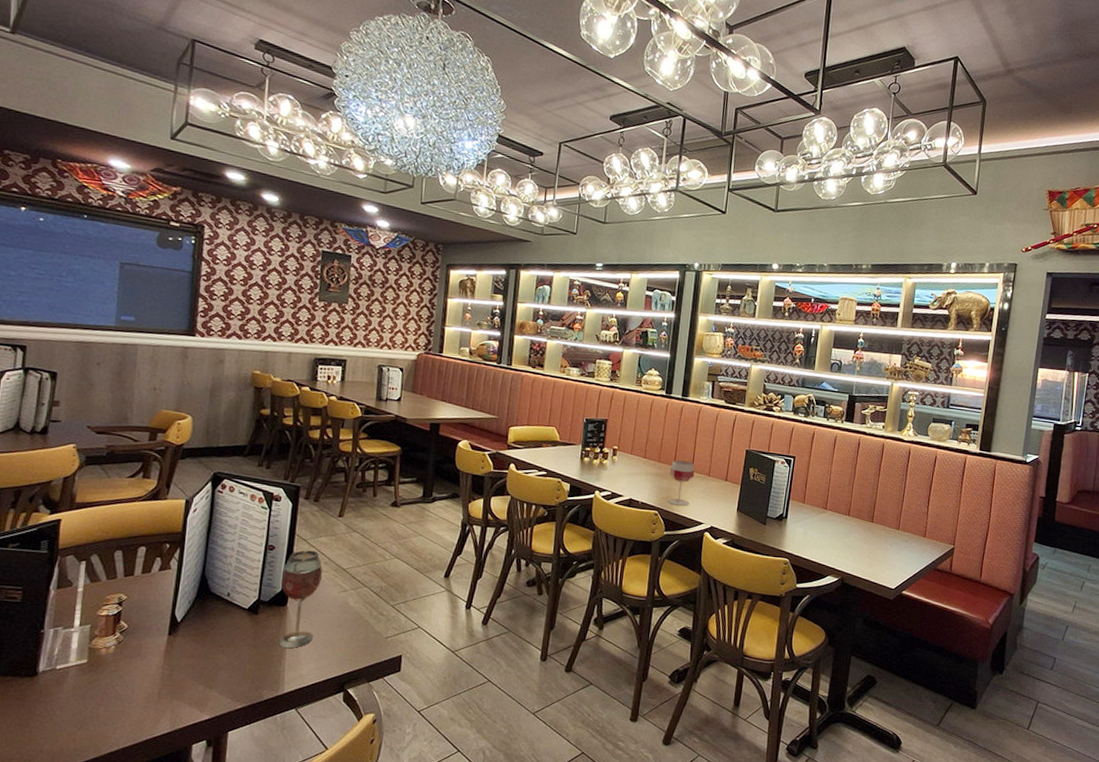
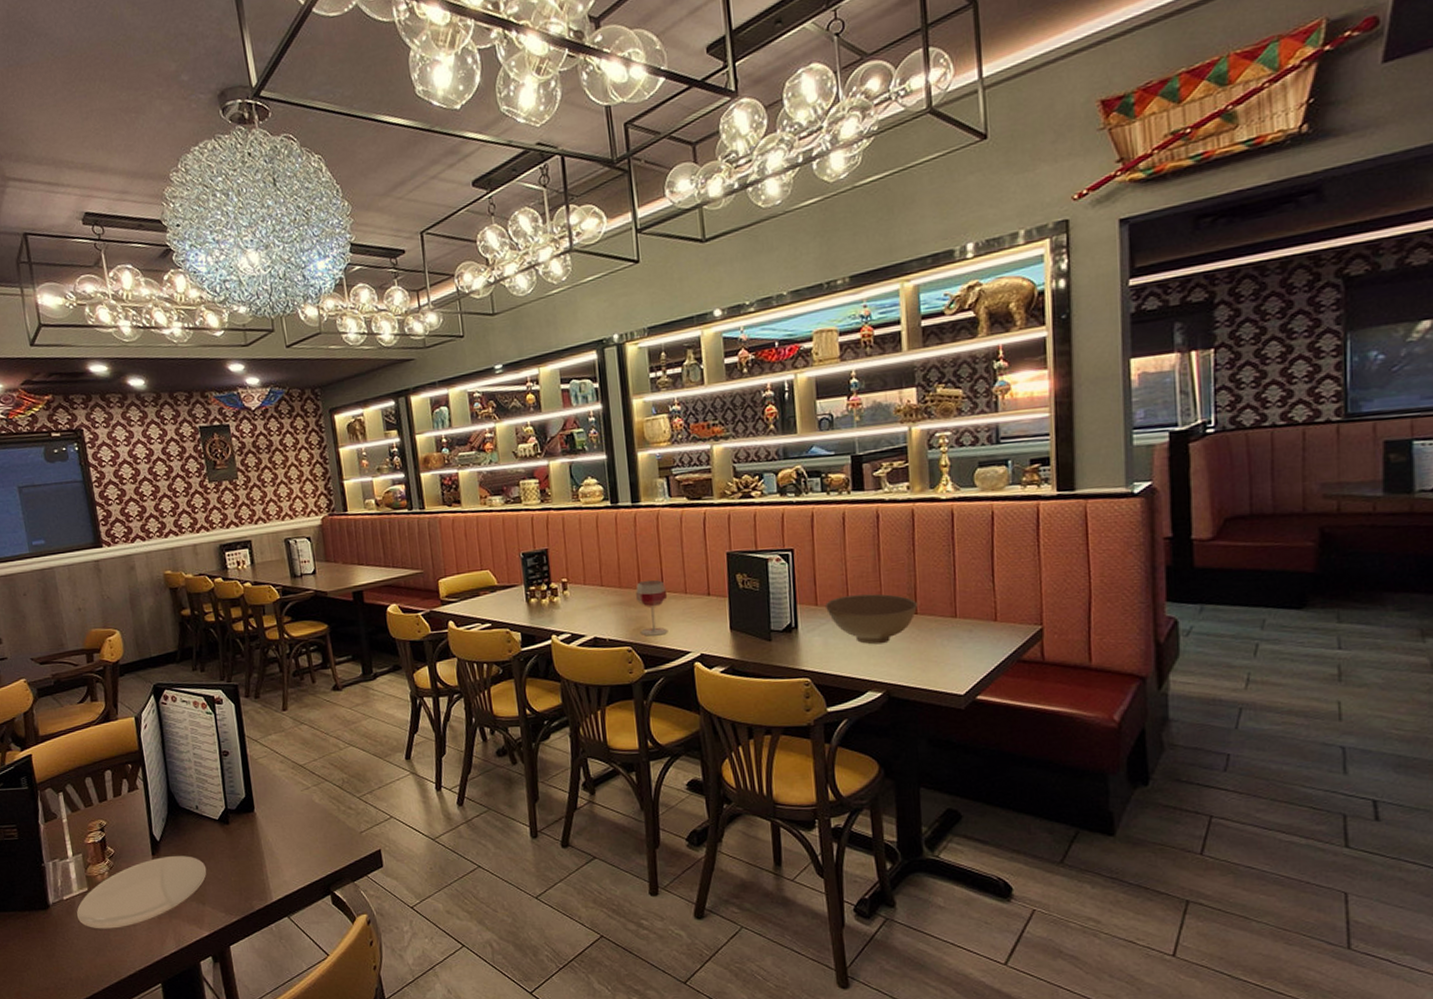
plate: none [66,638,224,705] -> present [76,856,207,930]
wineglass: present [278,550,323,649] -> none [241,750,288,856]
bowl: none [810,499,874,541] -> present [826,593,917,645]

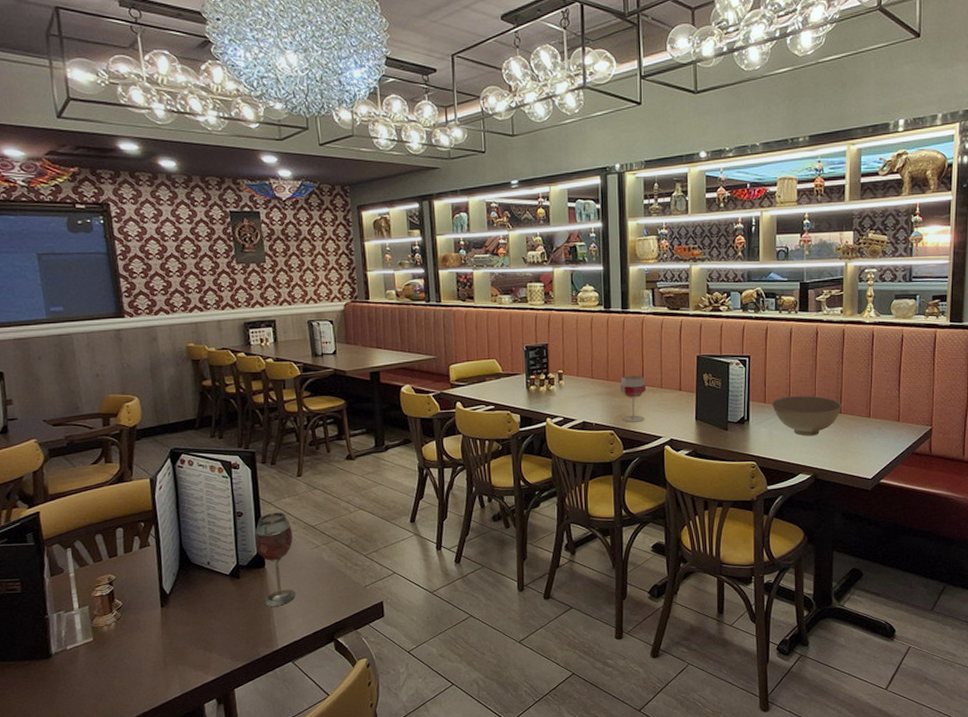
plate: present [76,856,207,930] -> none [79,607,216,677]
wineglass: none [241,750,288,856] -> present [254,512,295,607]

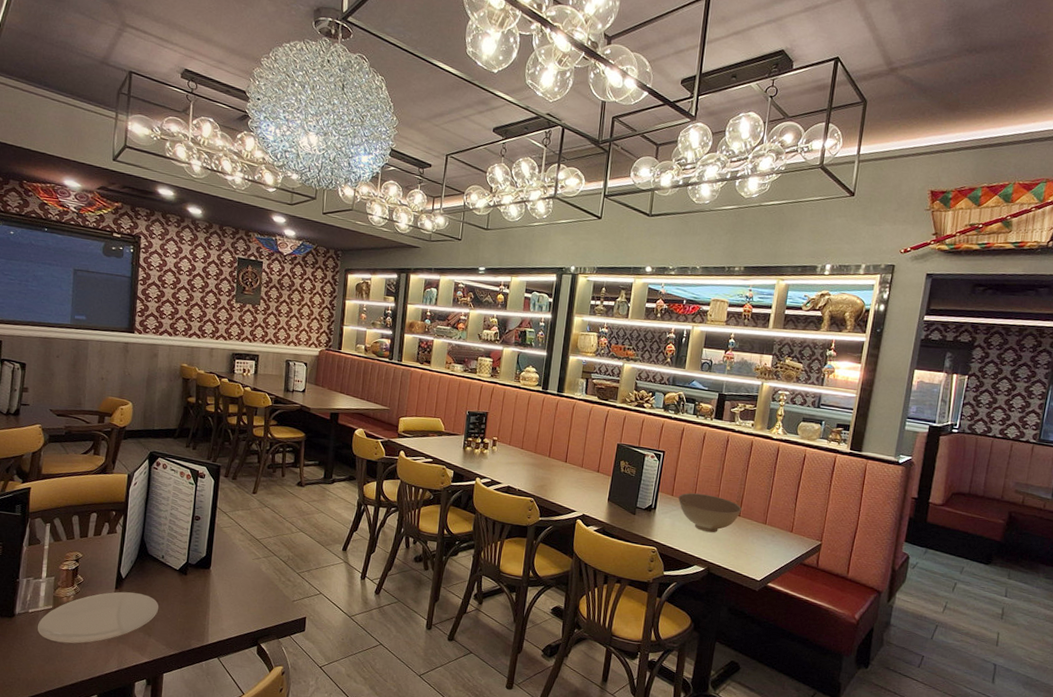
plate: none [79,607,216,677] -> present [37,591,159,645]
wineglass: present [254,512,295,607] -> none [203,521,240,606]
wineglass: present [620,375,647,423] -> none [542,451,569,495]

